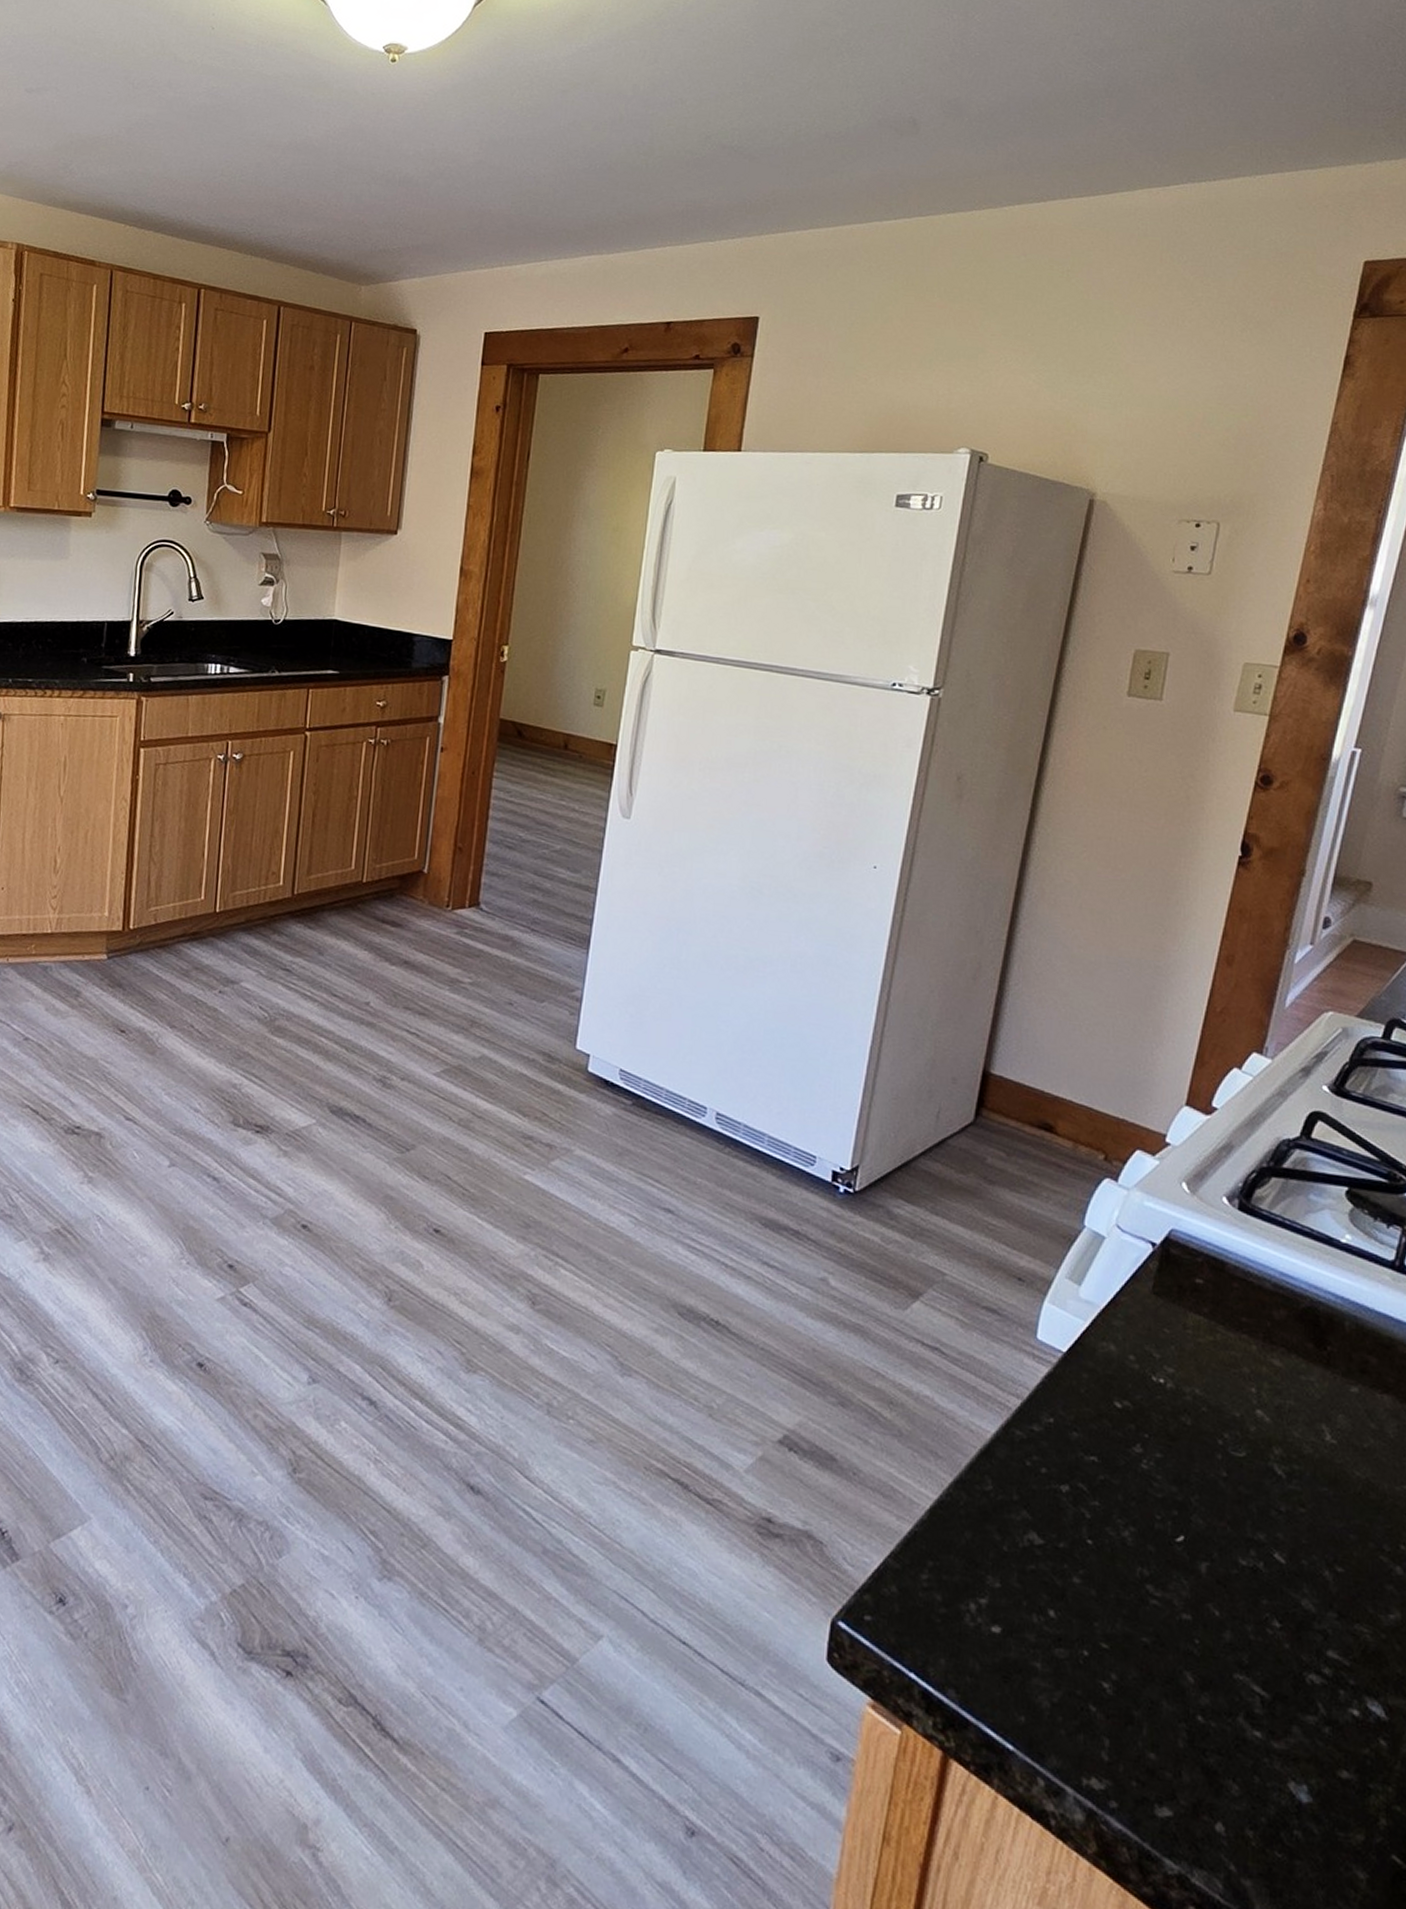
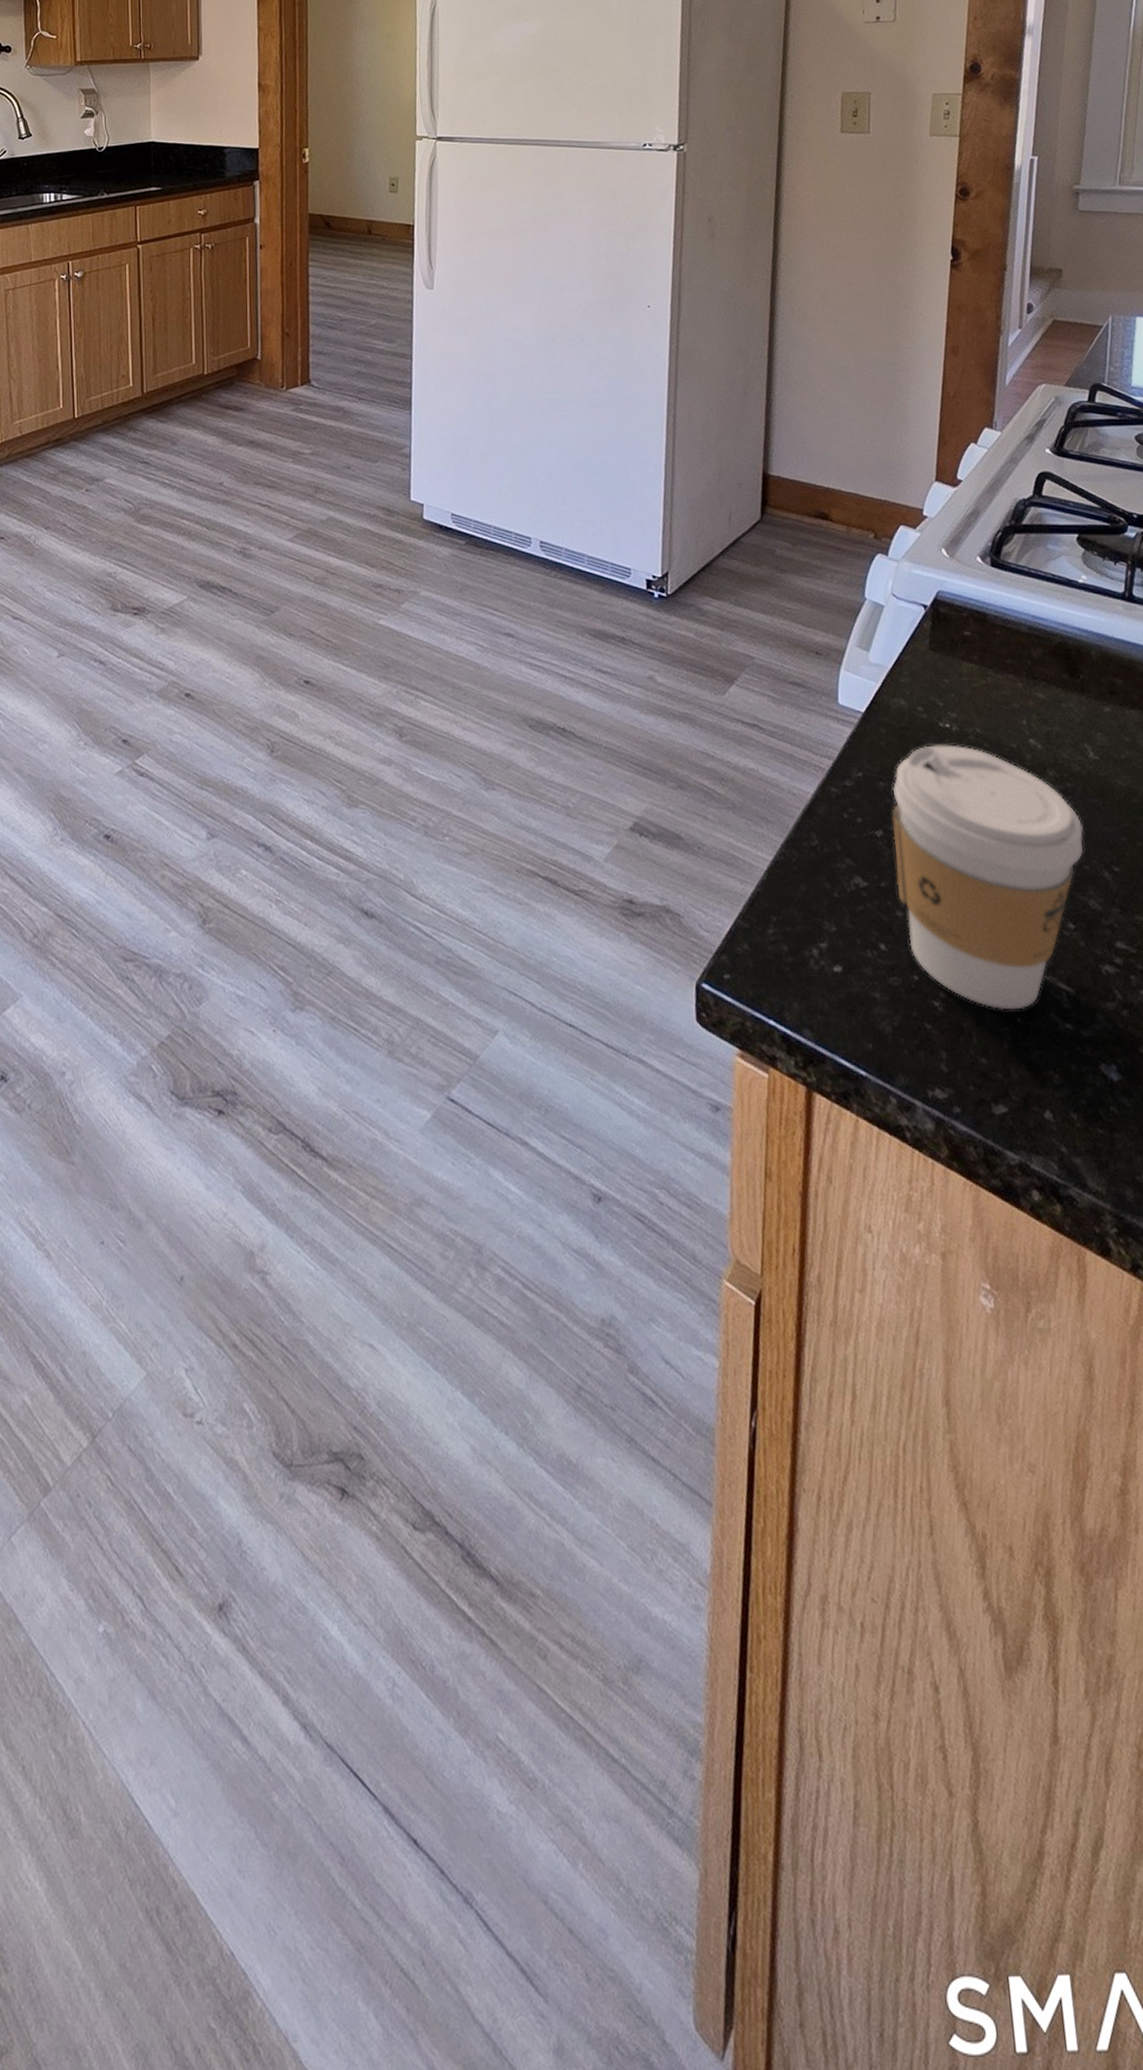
coffee cup: none [1077,1399,1306,1706] -> present [892,744,1084,1010]

